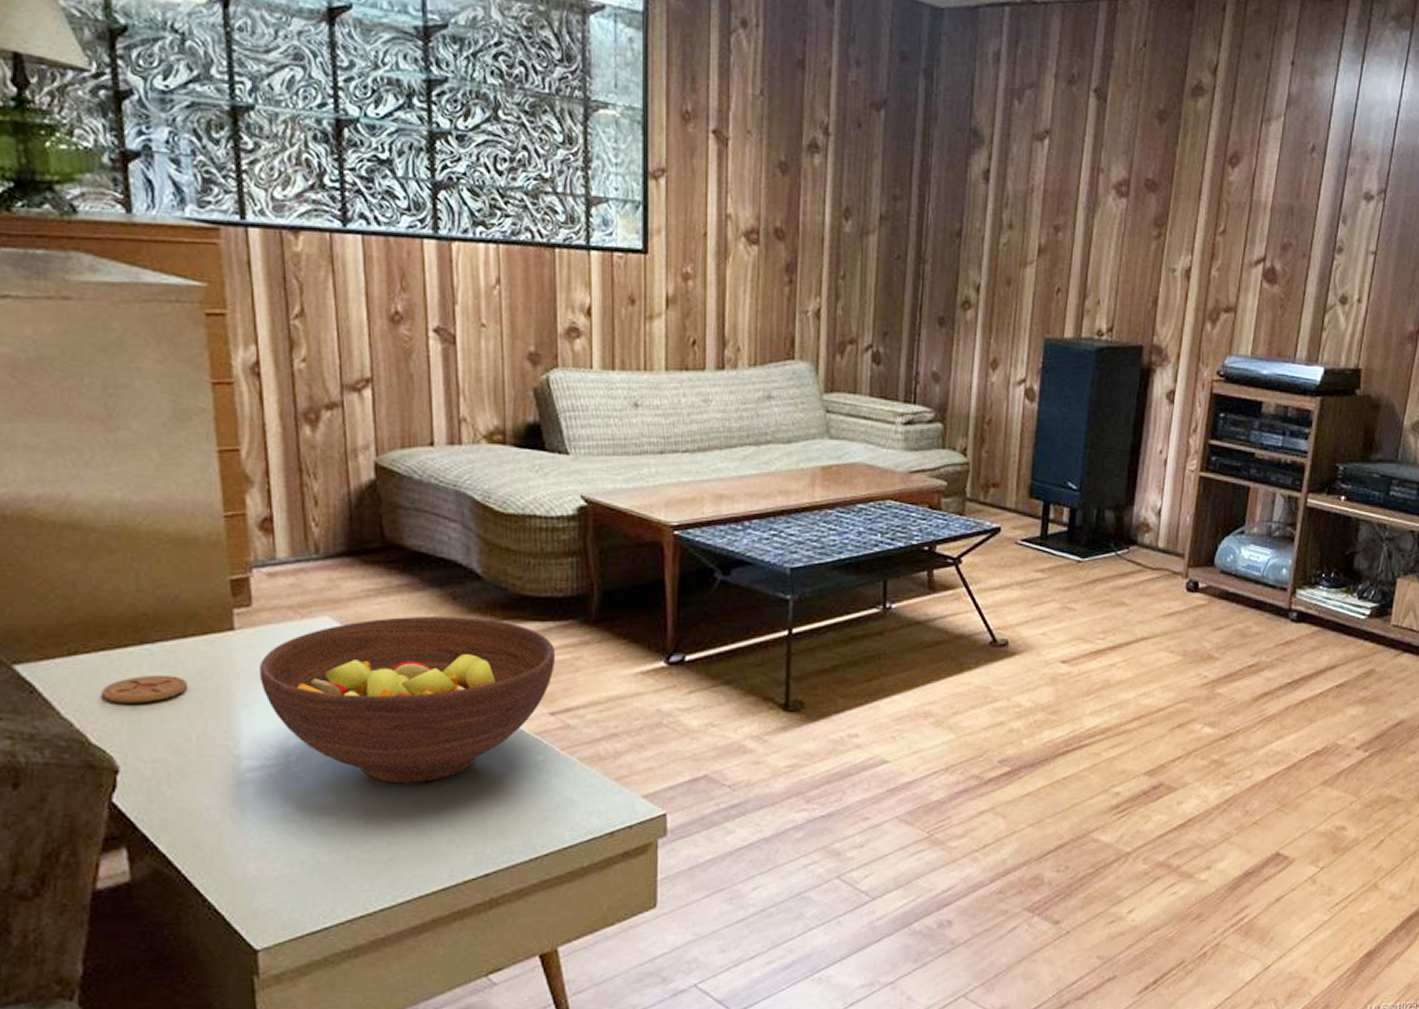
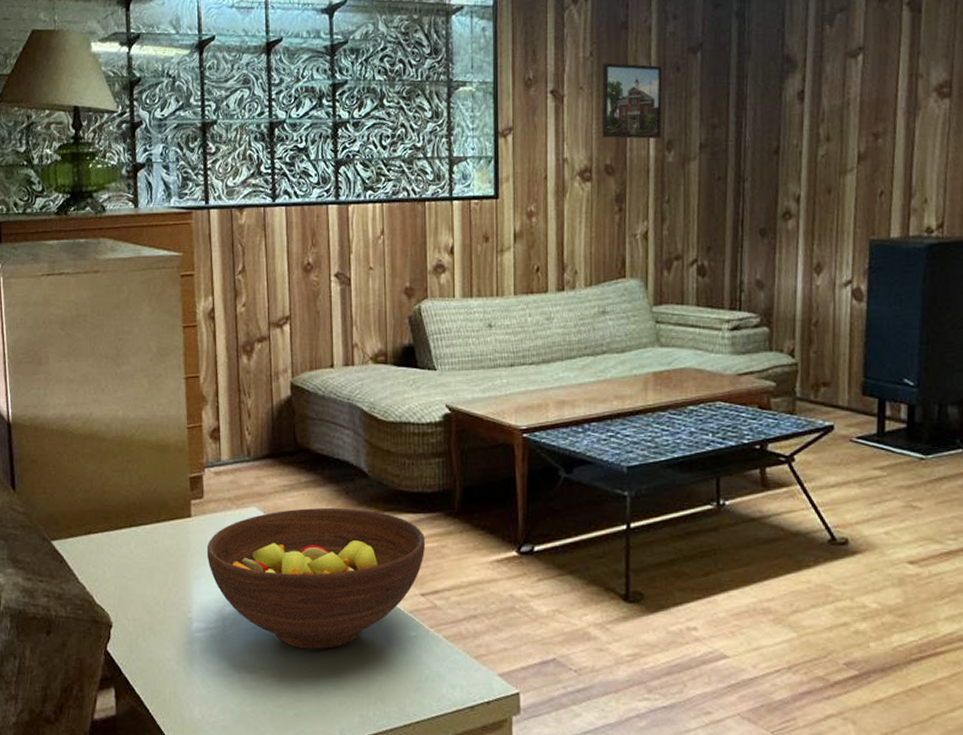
coaster: present [102,674,189,704] -> none [104,551,160,573]
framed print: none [772,106,843,204] -> present [601,62,663,139]

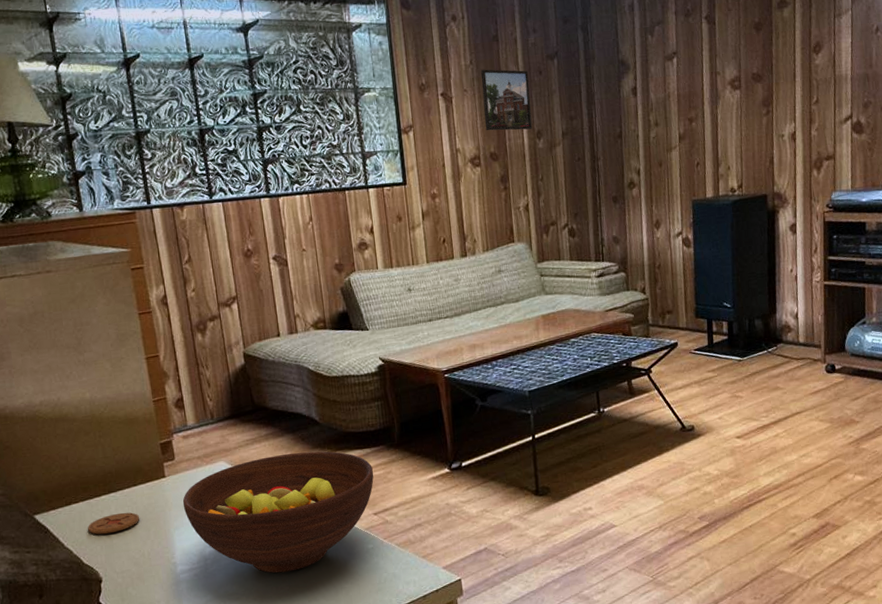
coaster: none [104,551,160,573] -> present [88,512,140,535]

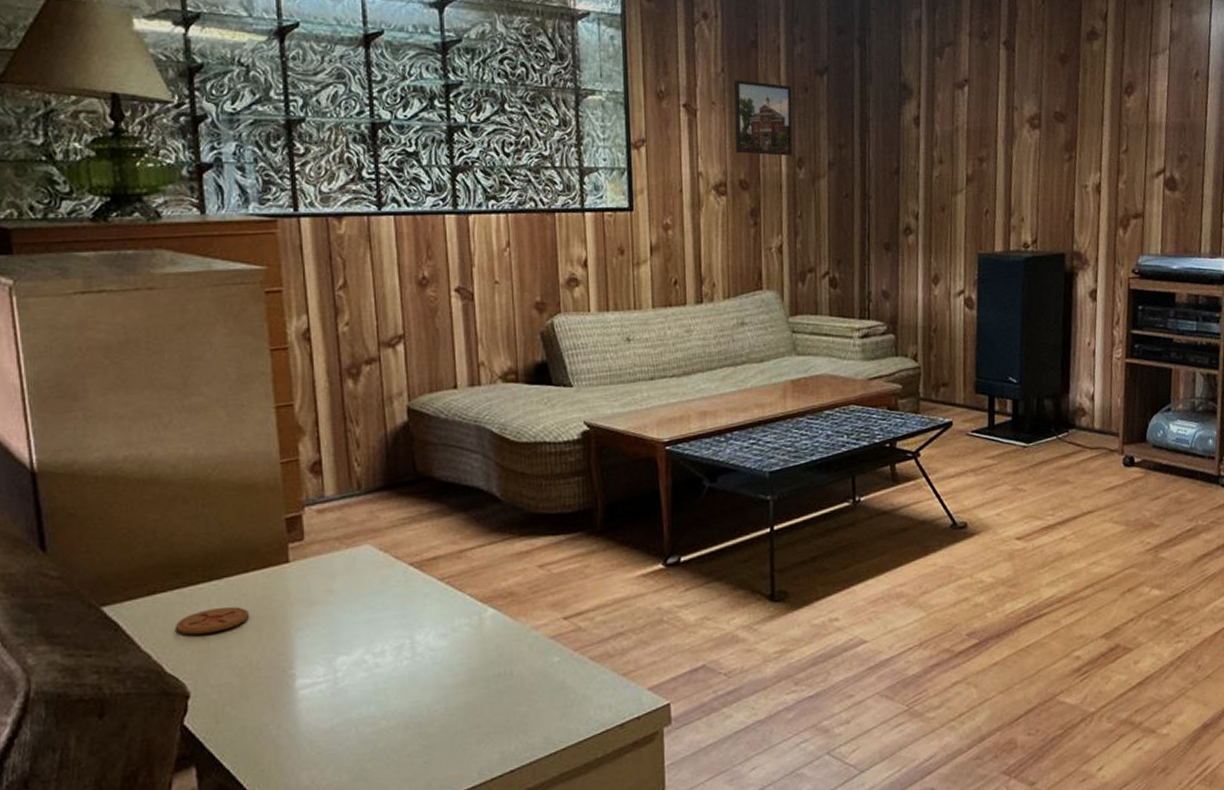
fruit bowl: present [182,451,374,573] -> none [310,536,567,691]

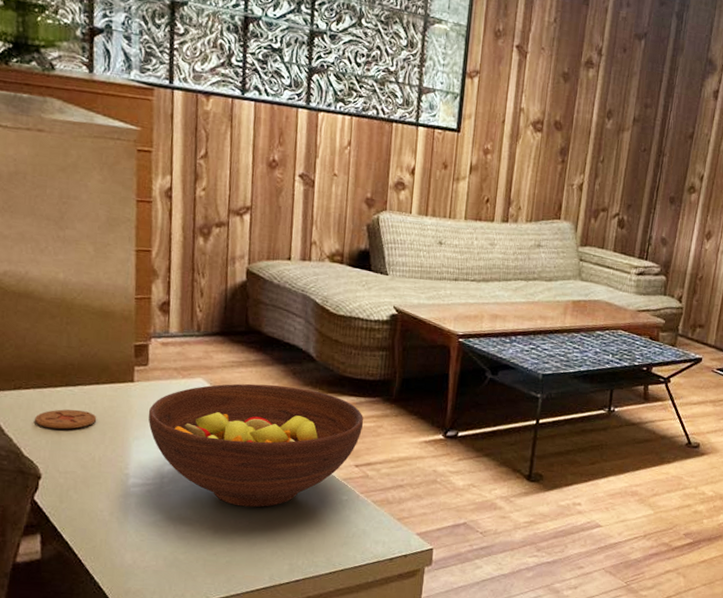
fruit bowl: none [310,536,567,691] -> present [148,383,364,508]
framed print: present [733,80,793,156] -> none [555,31,613,107]

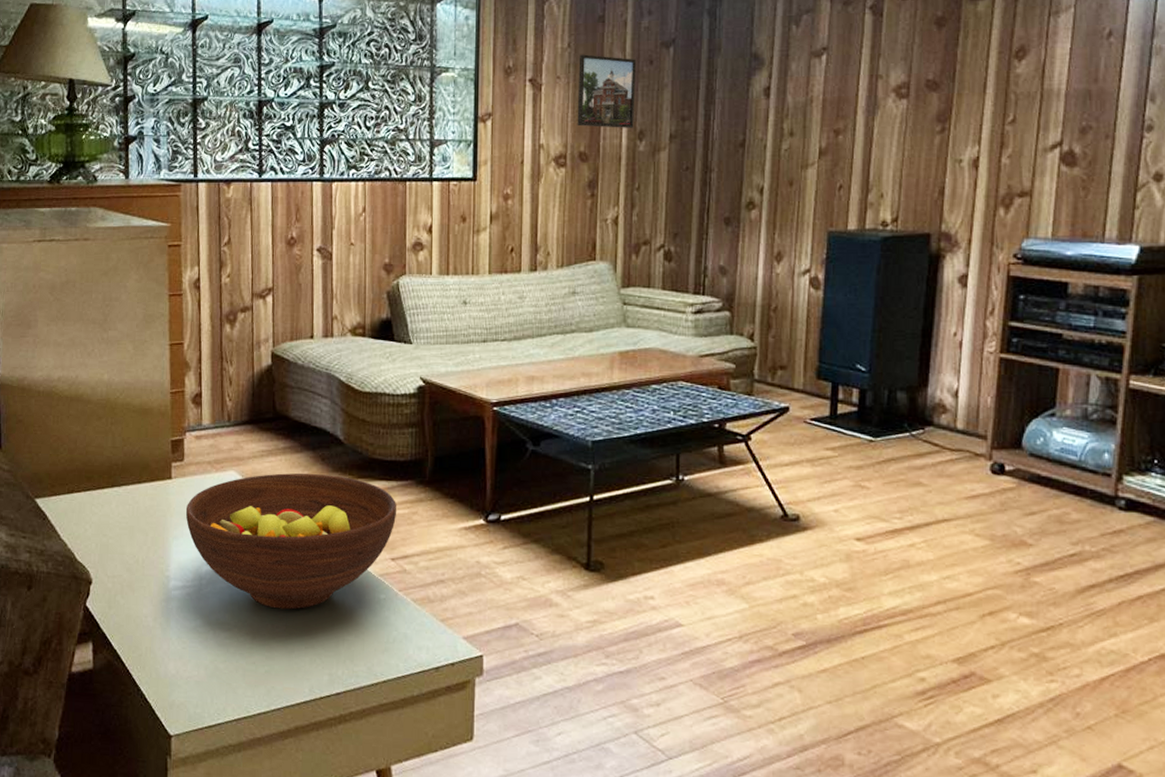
coaster: present [35,409,97,429] -> none [86,510,140,532]
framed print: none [555,31,613,107] -> present [577,54,637,128]

